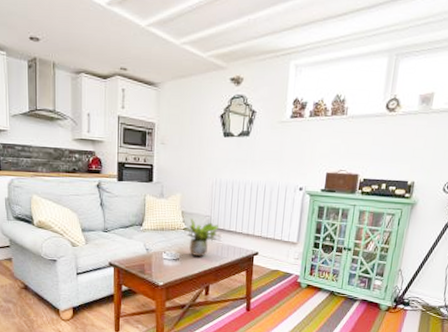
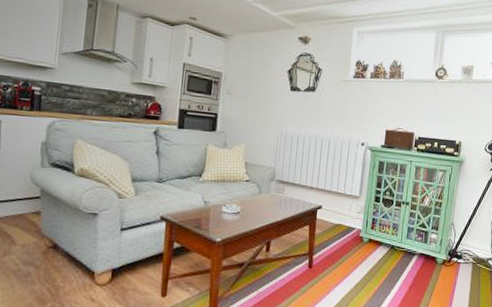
potted plant: present [183,218,220,257] -> none [246,170,284,211]

